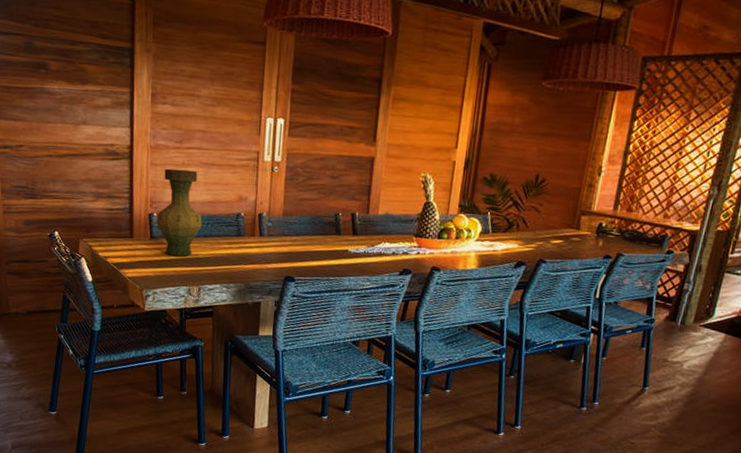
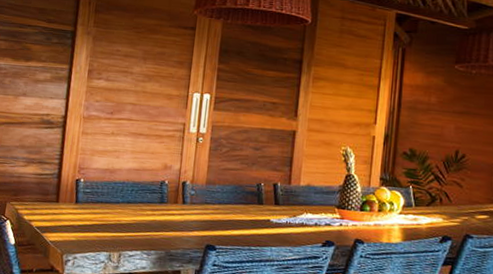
vase: present [157,168,202,256] -> none [83,137,127,222]

